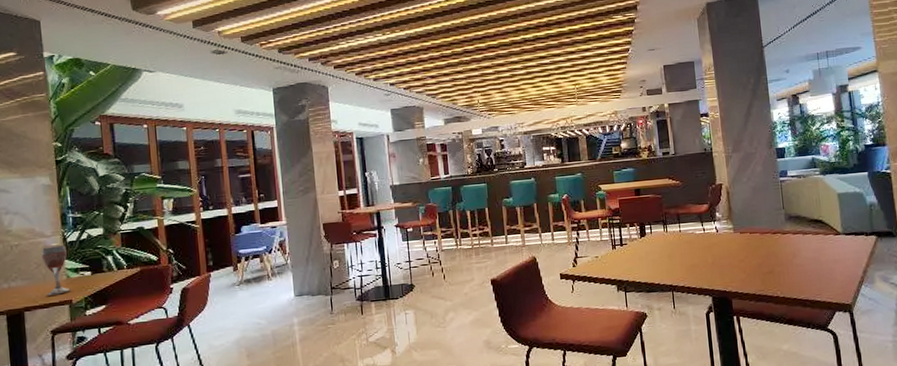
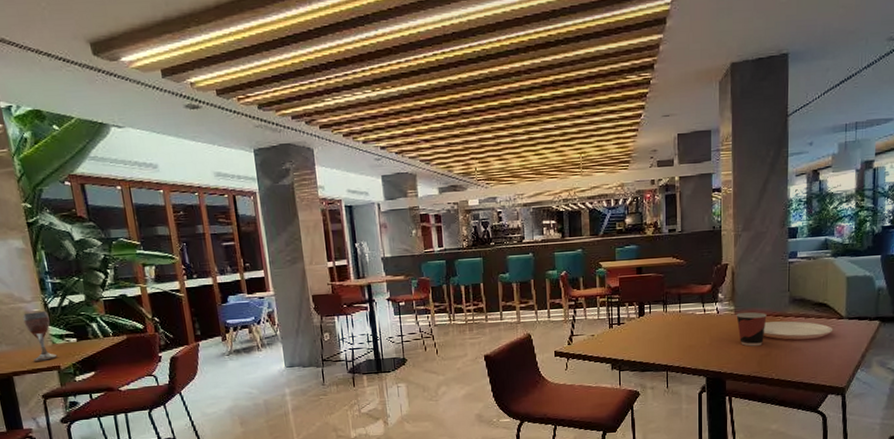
cup: none [735,230,765,265] -> present [736,312,767,347]
plate: none [763,238,832,257] -> present [763,321,834,340]

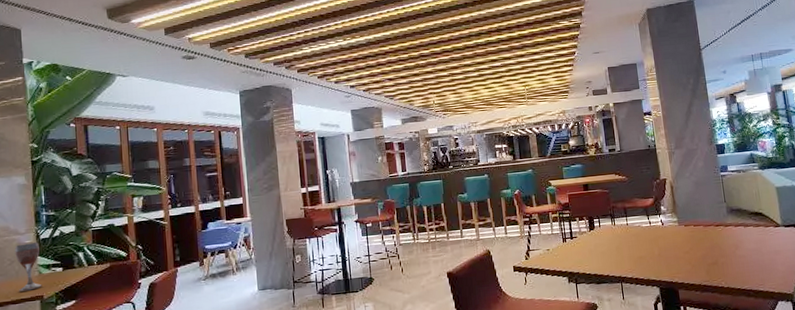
cup: present [736,312,767,347] -> none [680,223,709,256]
plate: present [763,321,834,340] -> none [707,230,773,248]

